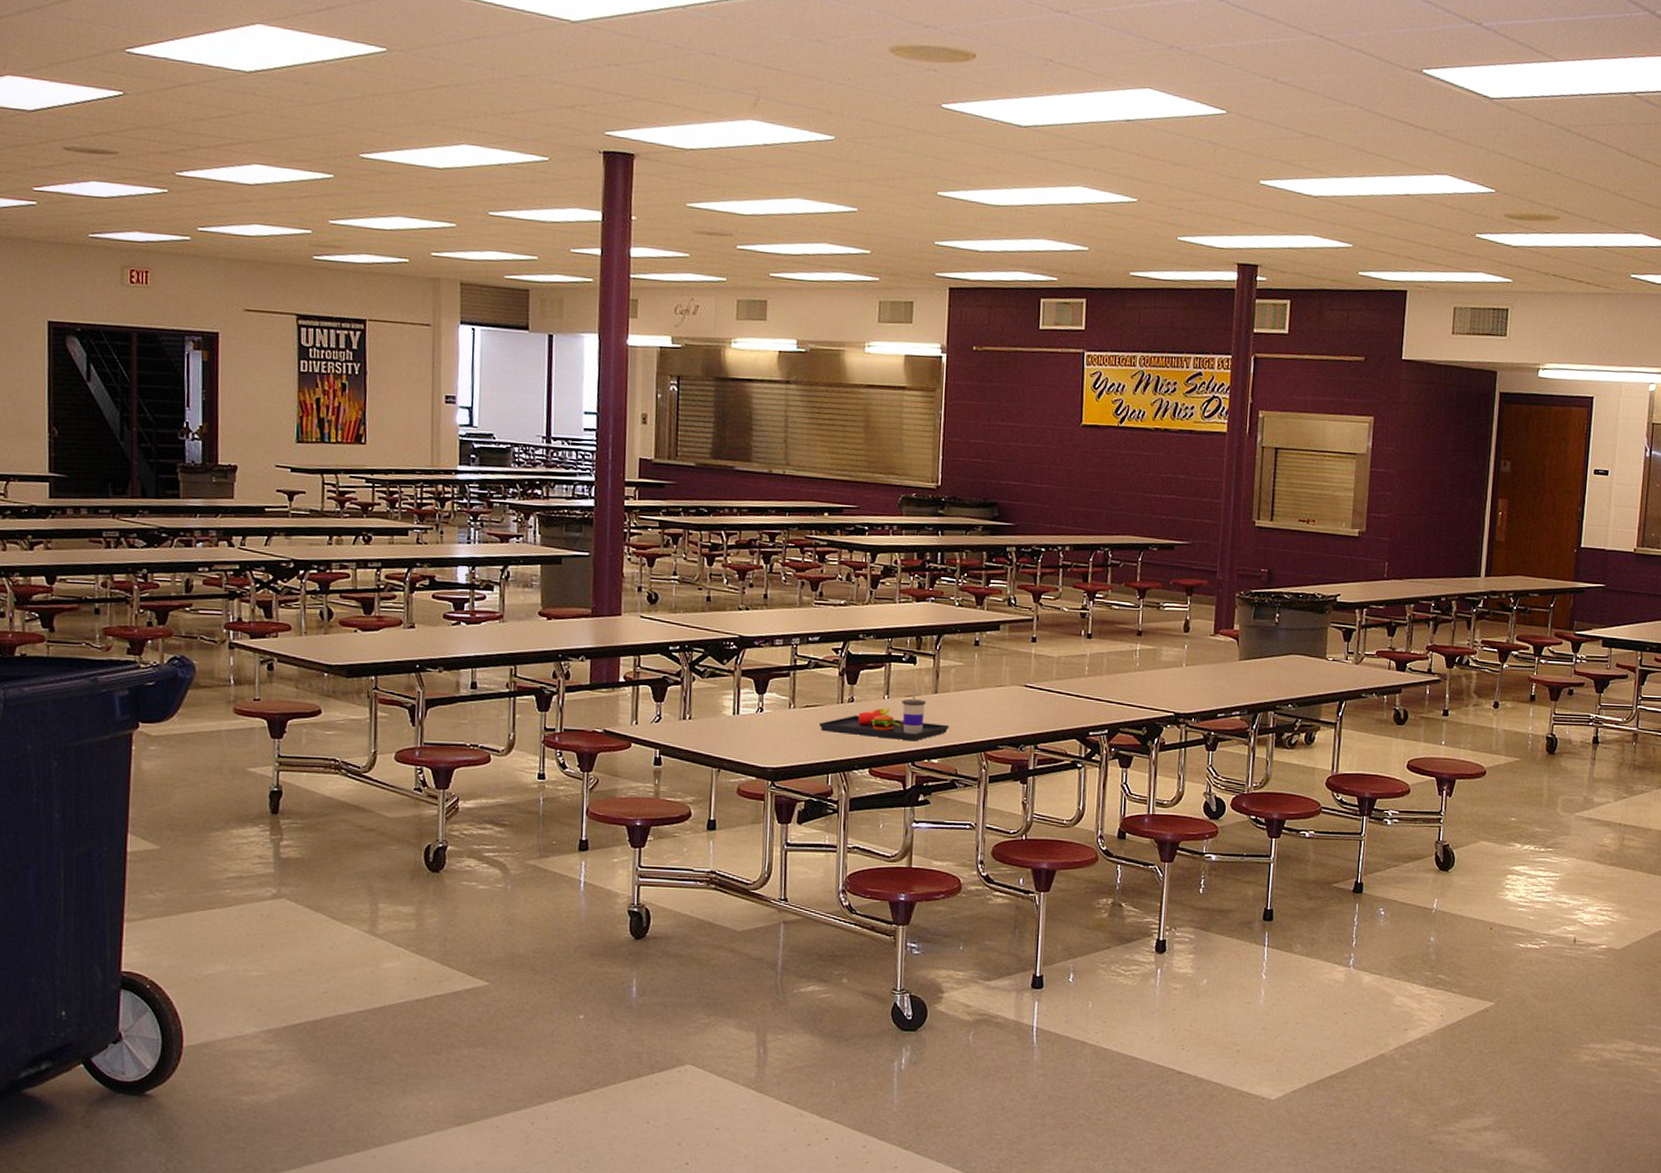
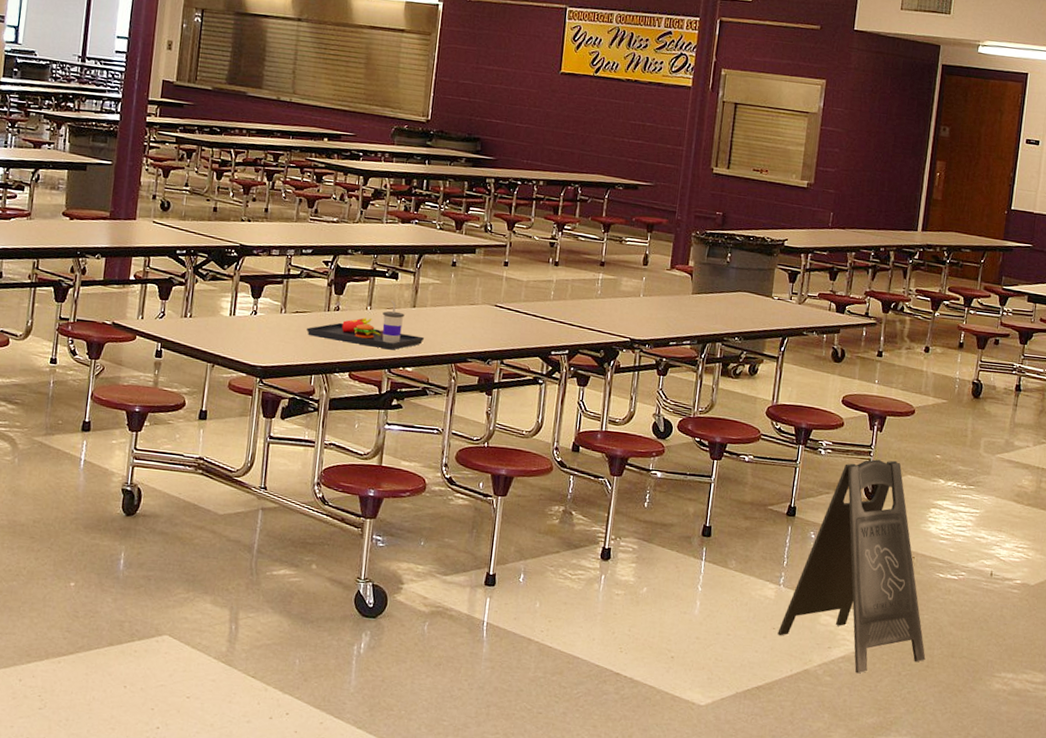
warning sign: none [1349,826,1508,1055] -> present [777,459,926,674]

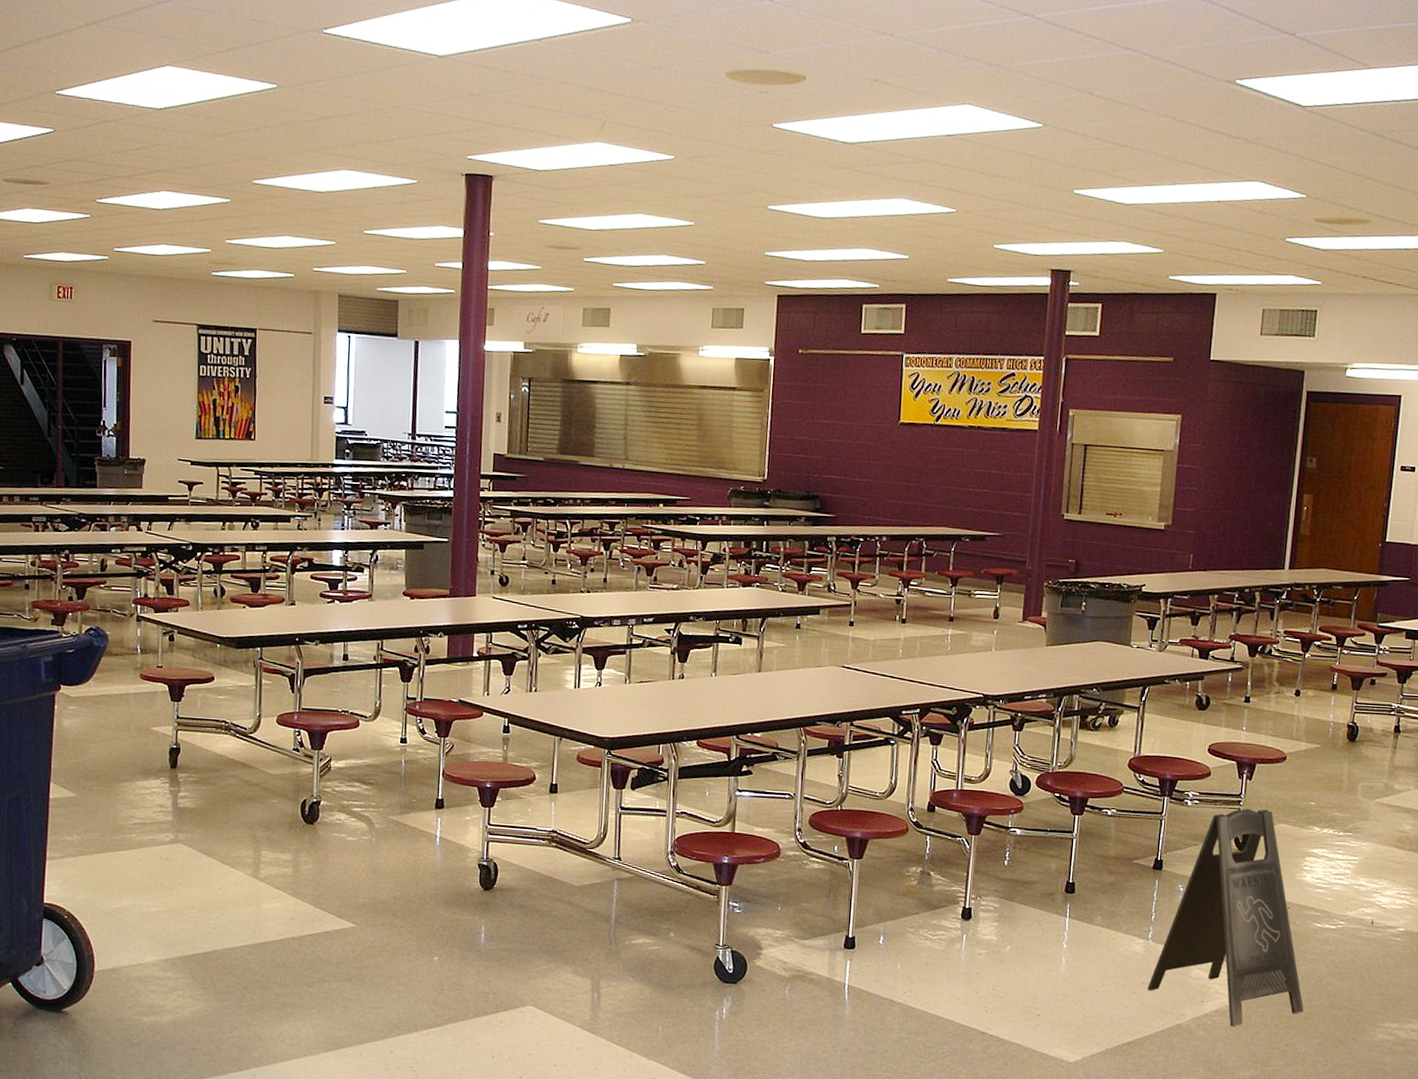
food tray: present [307,300,424,350] -> none [652,665,771,716]

